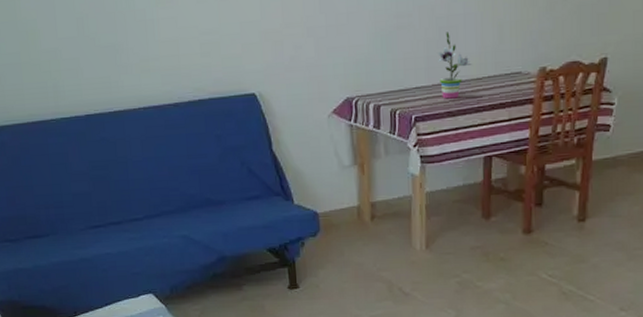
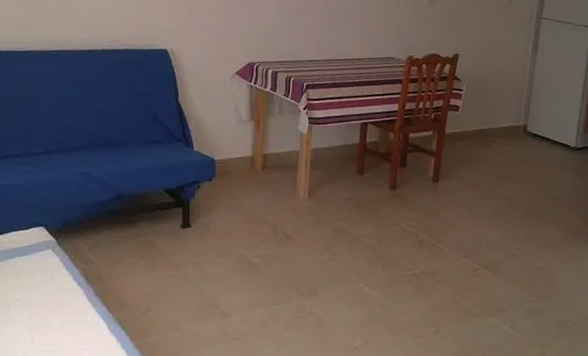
potted plant: present [438,31,472,99] -> none [328,18,355,73]

